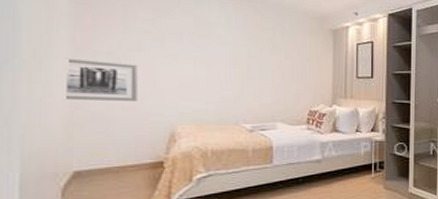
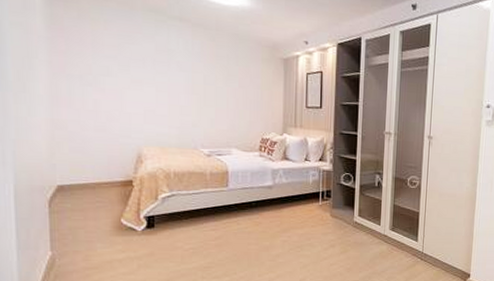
wall art: present [65,58,138,101] -> none [44,80,108,123]

